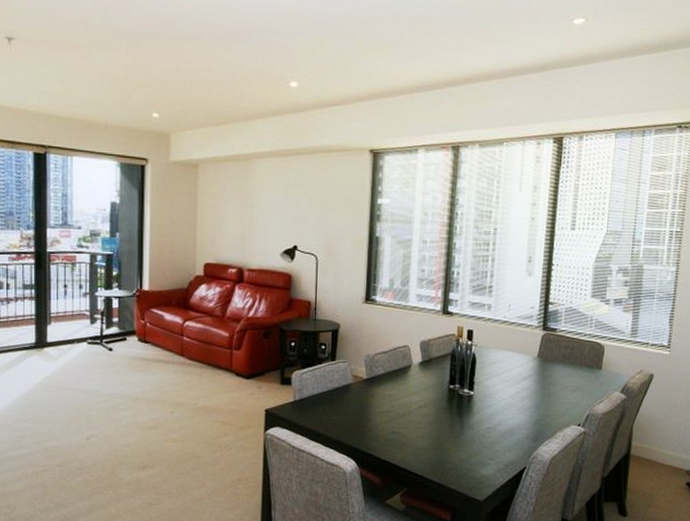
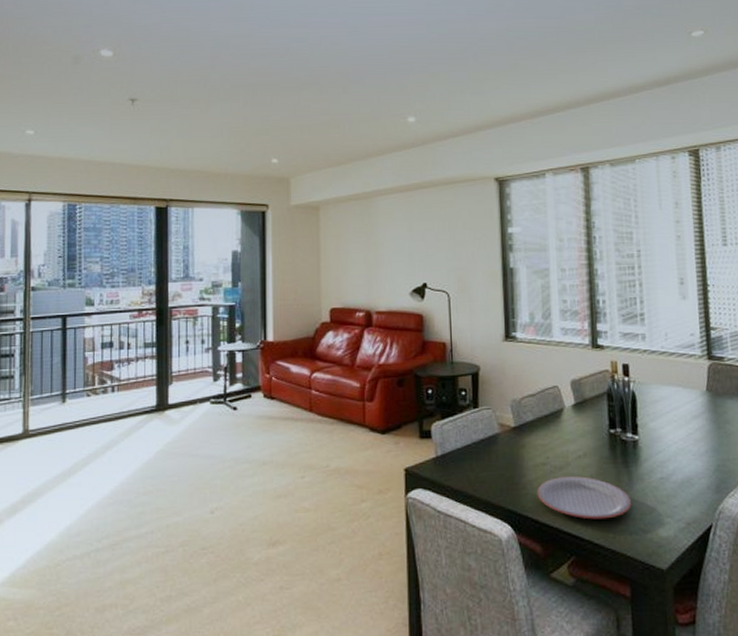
plate: none [380,423,460,459] -> present [537,476,631,519]

